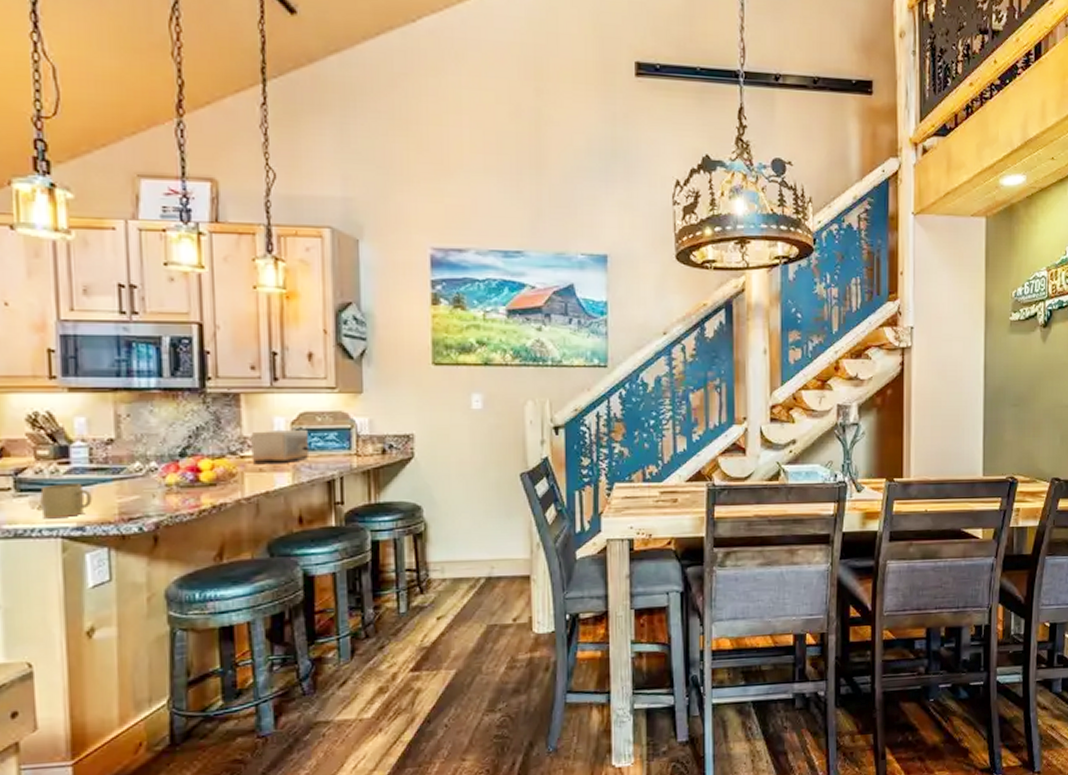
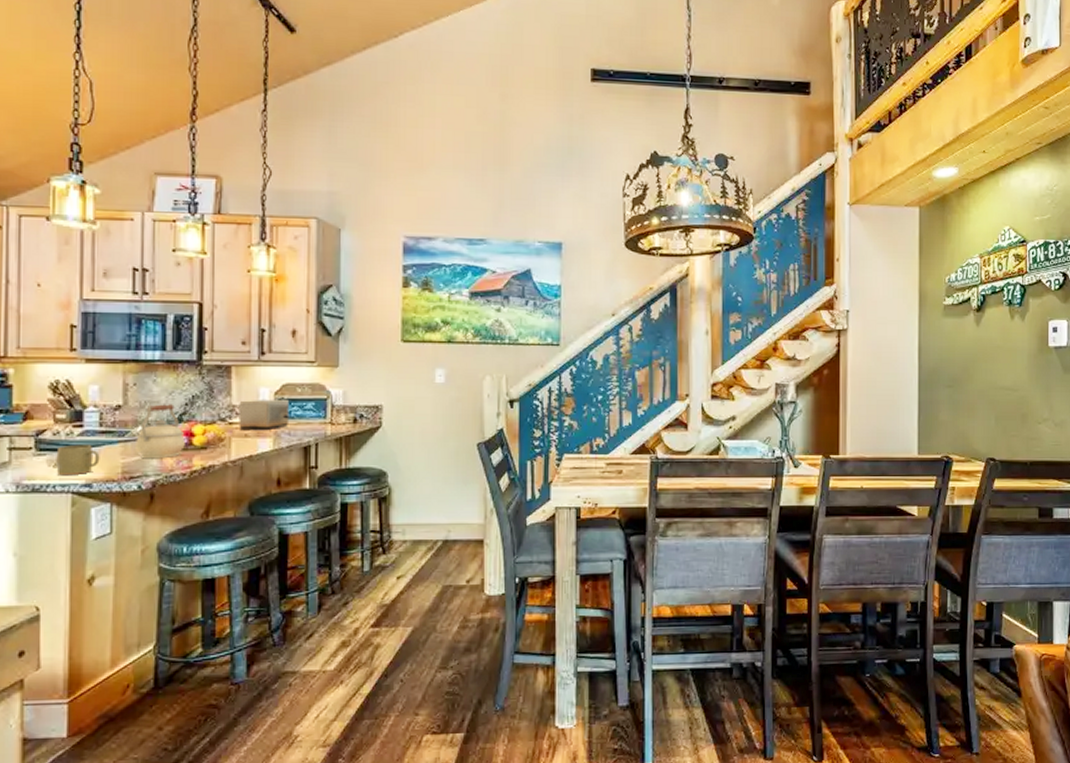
kettle: none [131,437,191,498] -> present [134,404,185,459]

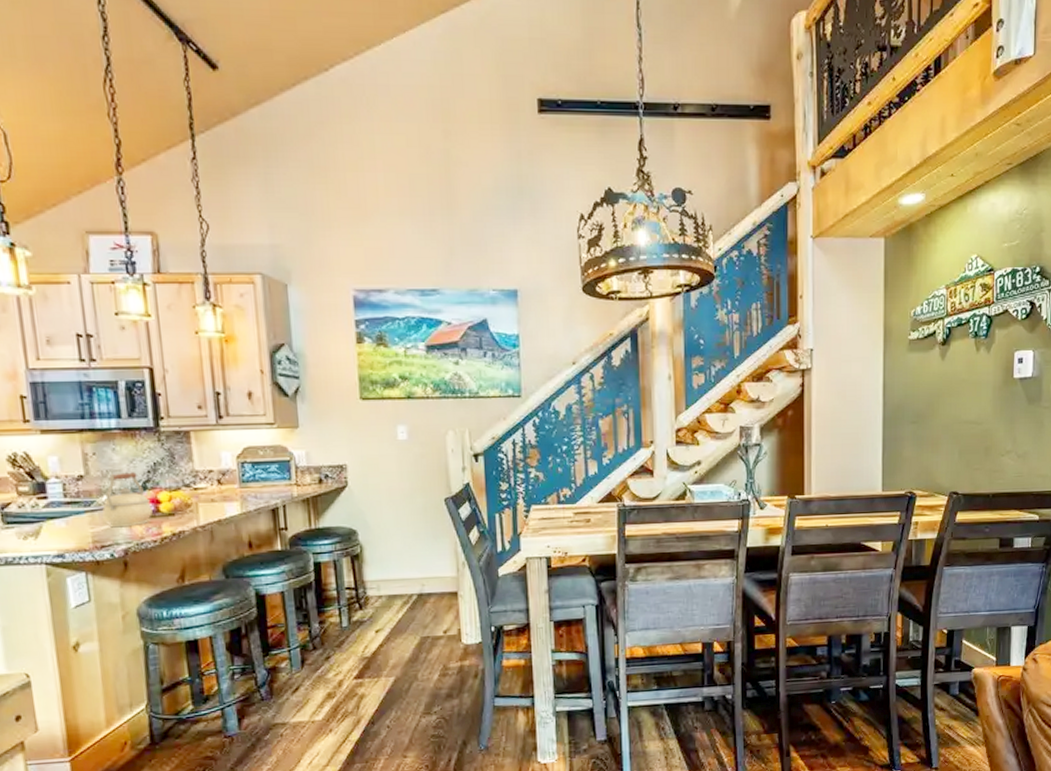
mug: present [56,444,100,476] -> none [24,515,69,548]
toaster: present [239,399,290,431] -> none [202,462,255,496]

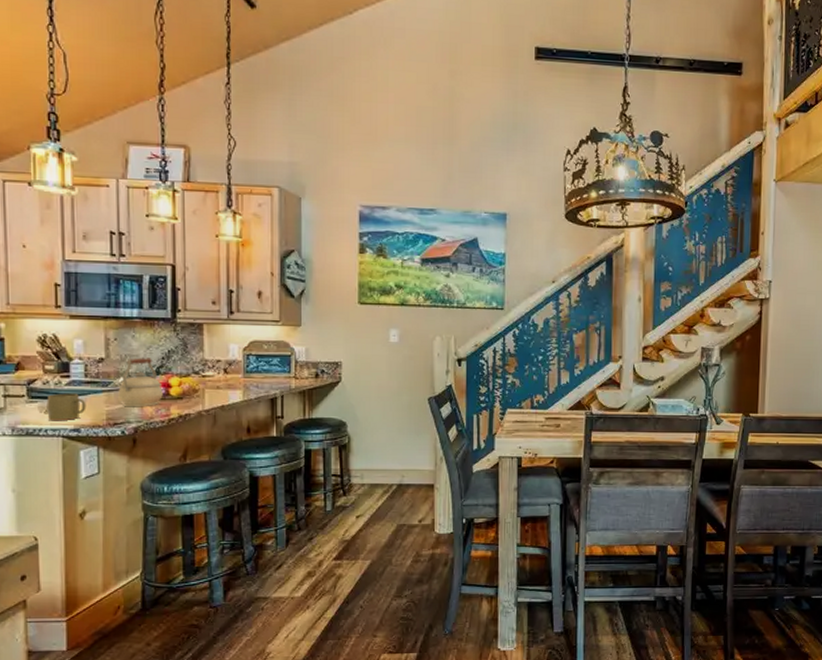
mug: none [24,515,69,548] -> present [46,393,86,421]

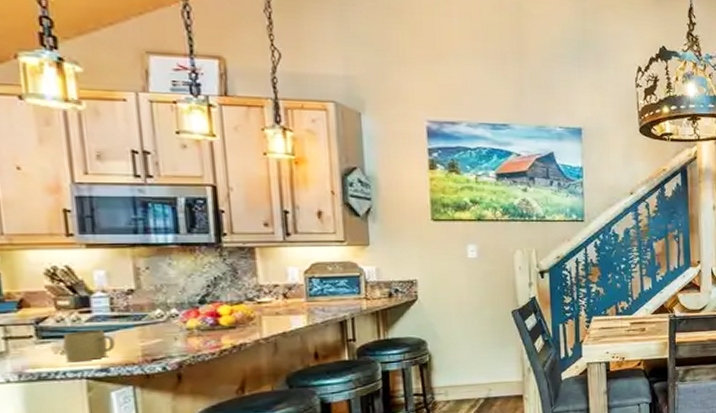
kettle: present [117,358,163,407] -> none [153,286,211,341]

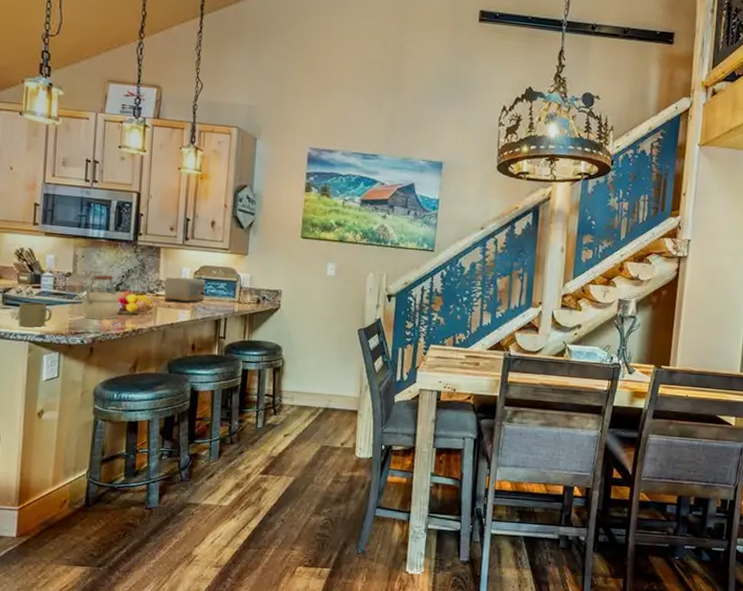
kettle: none [153,286,211,341] -> present [80,274,121,320]
toaster: none [266,277,323,309] -> present [164,277,206,303]

